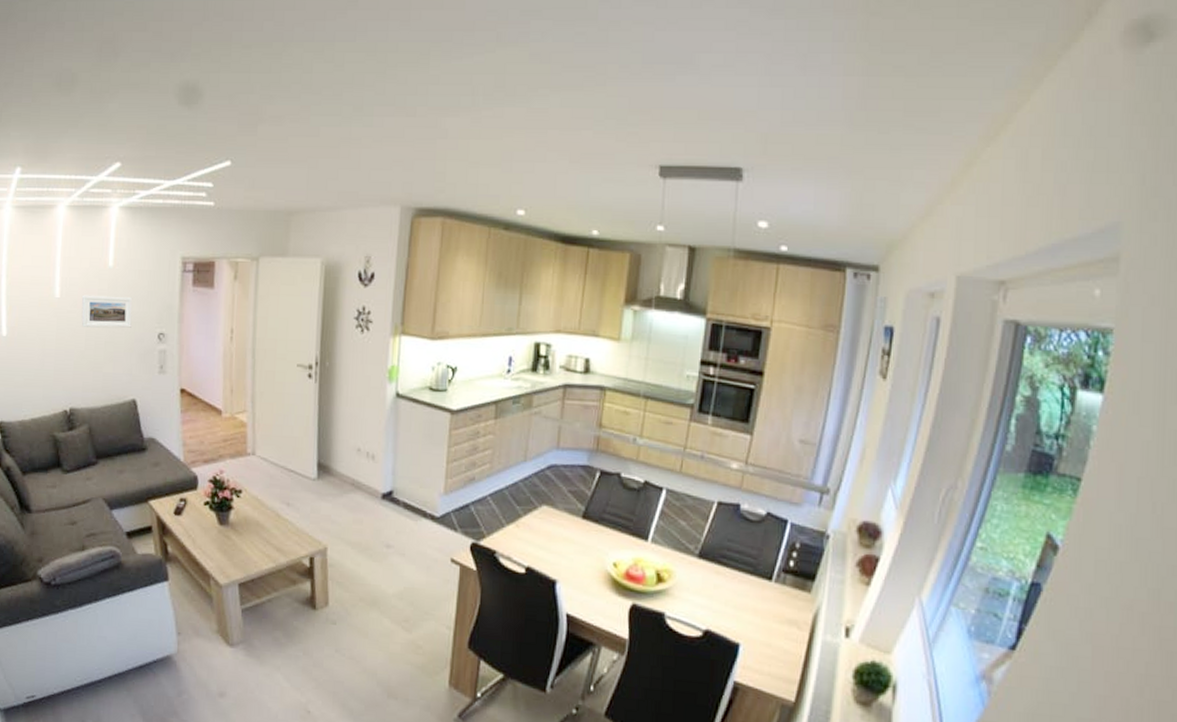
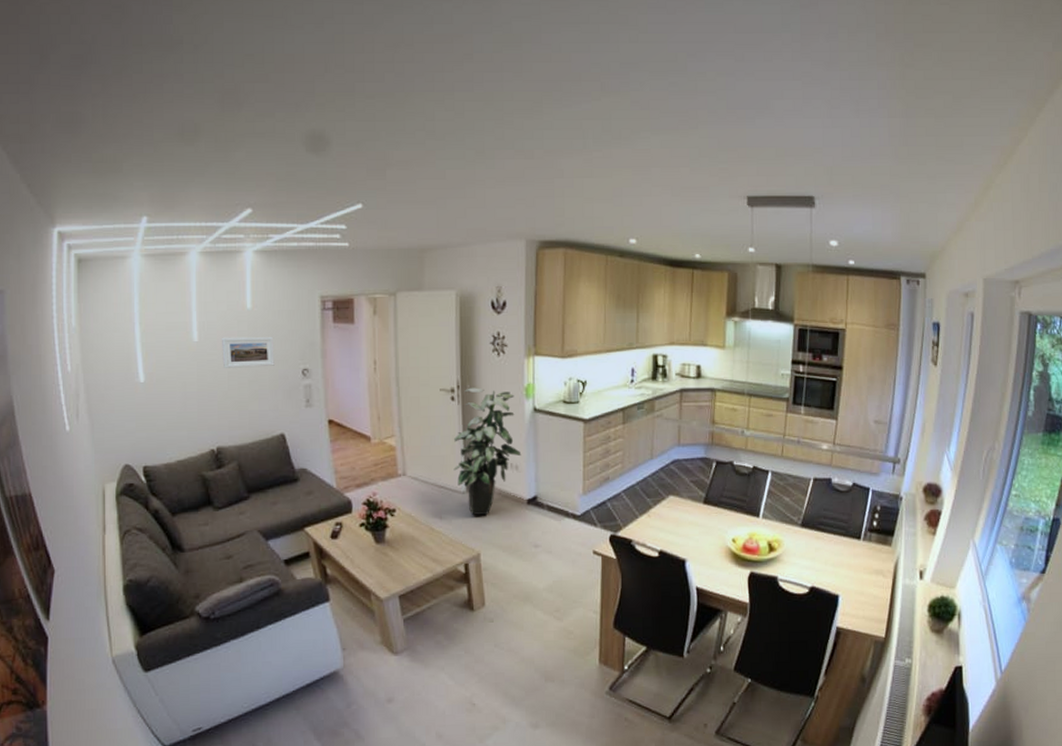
indoor plant: none [305,365,380,506] -> present [453,387,522,515]

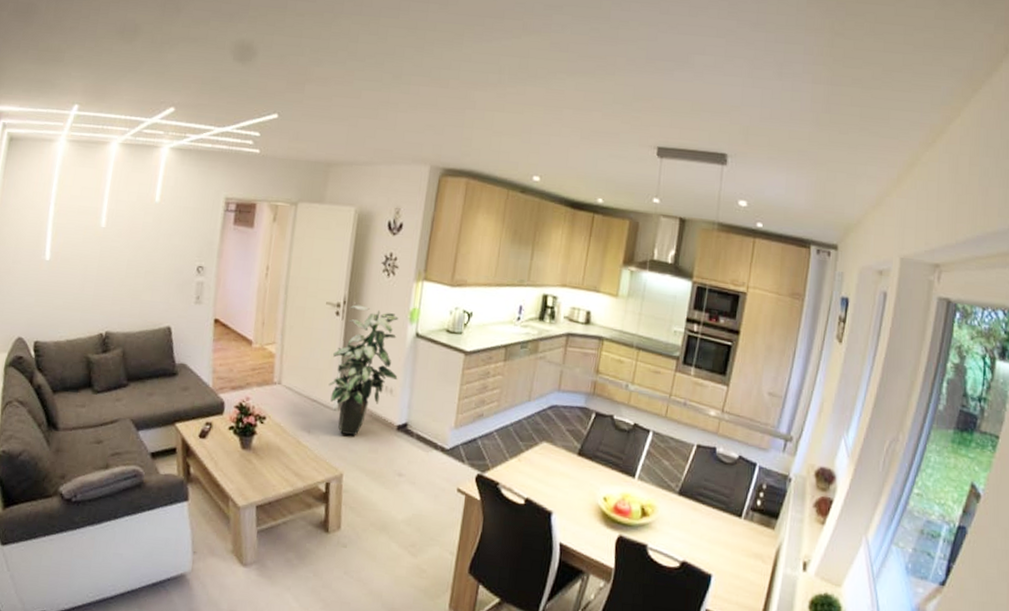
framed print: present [221,336,274,368] -> none [124,226,176,260]

